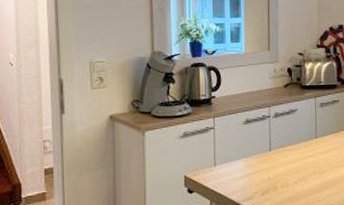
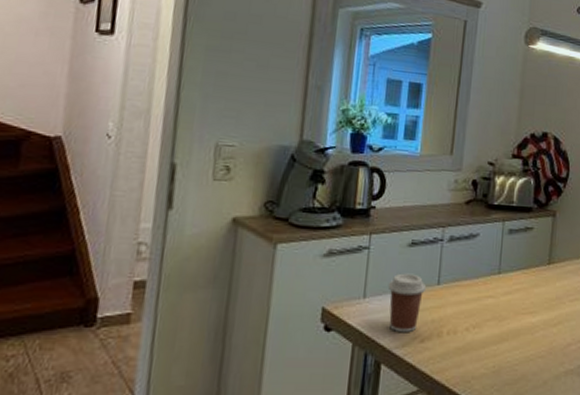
coffee cup: none [231,144,260,190] -> present [387,273,426,333]

